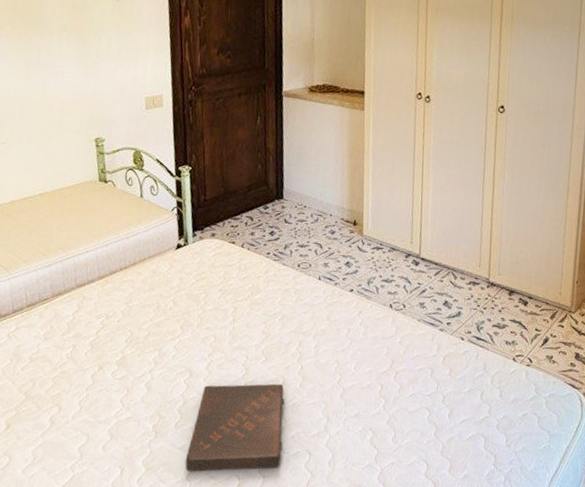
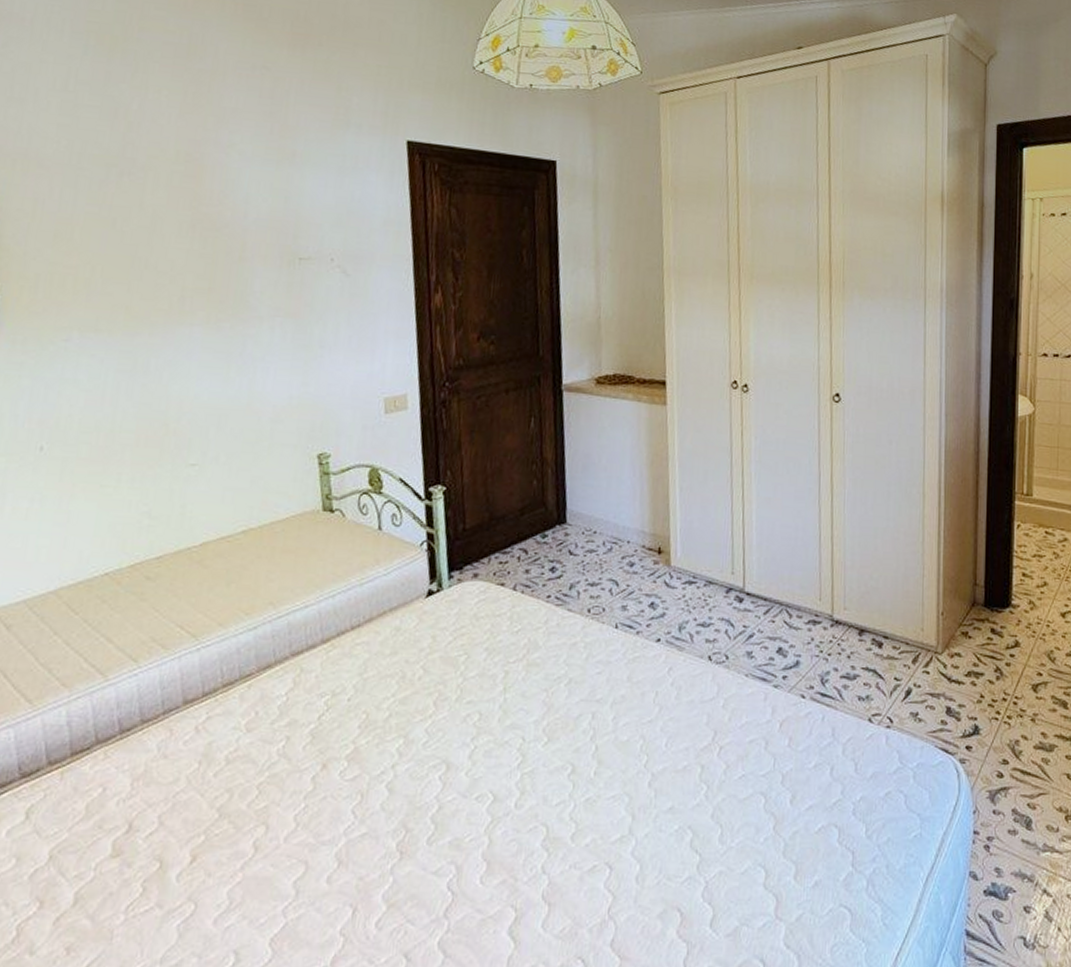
book: present [185,383,285,472] -> none [441,773,575,905]

